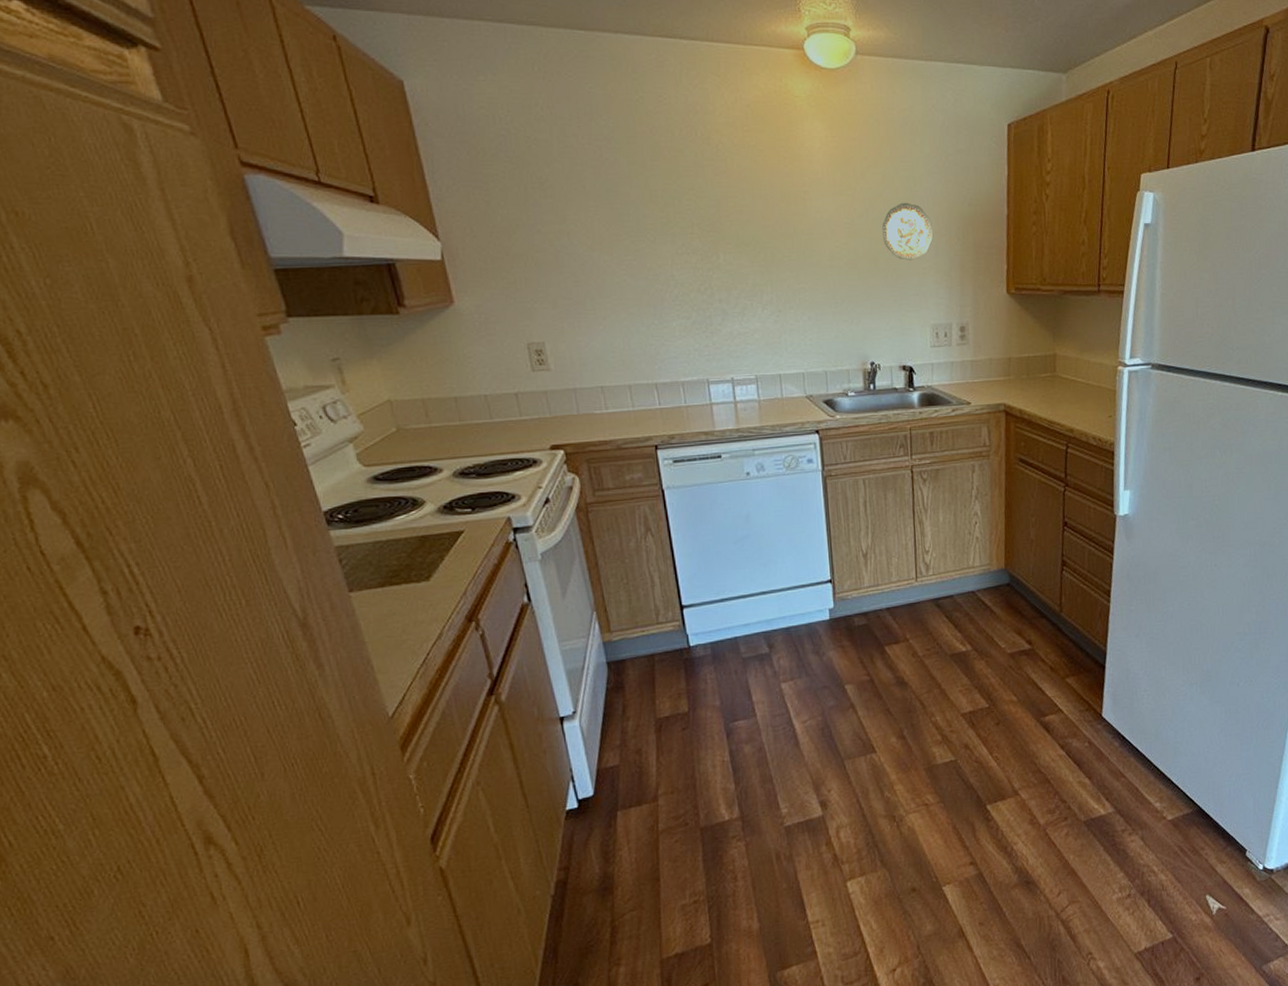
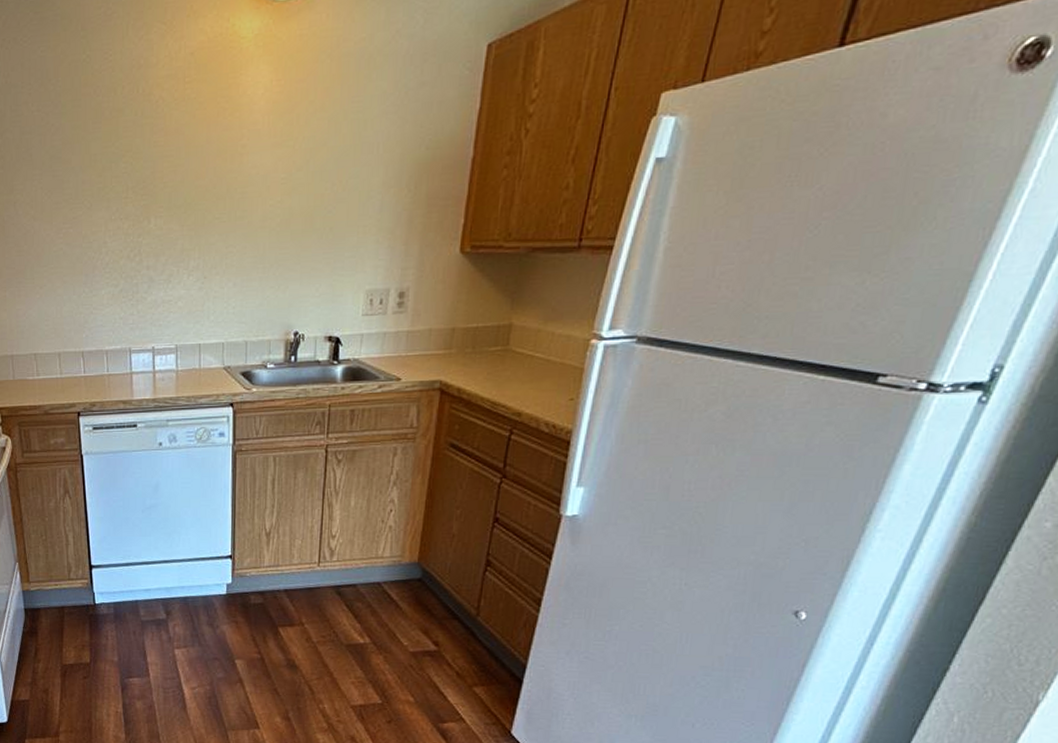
decorative plate: present [881,202,934,260] -> none [321,150,381,218]

